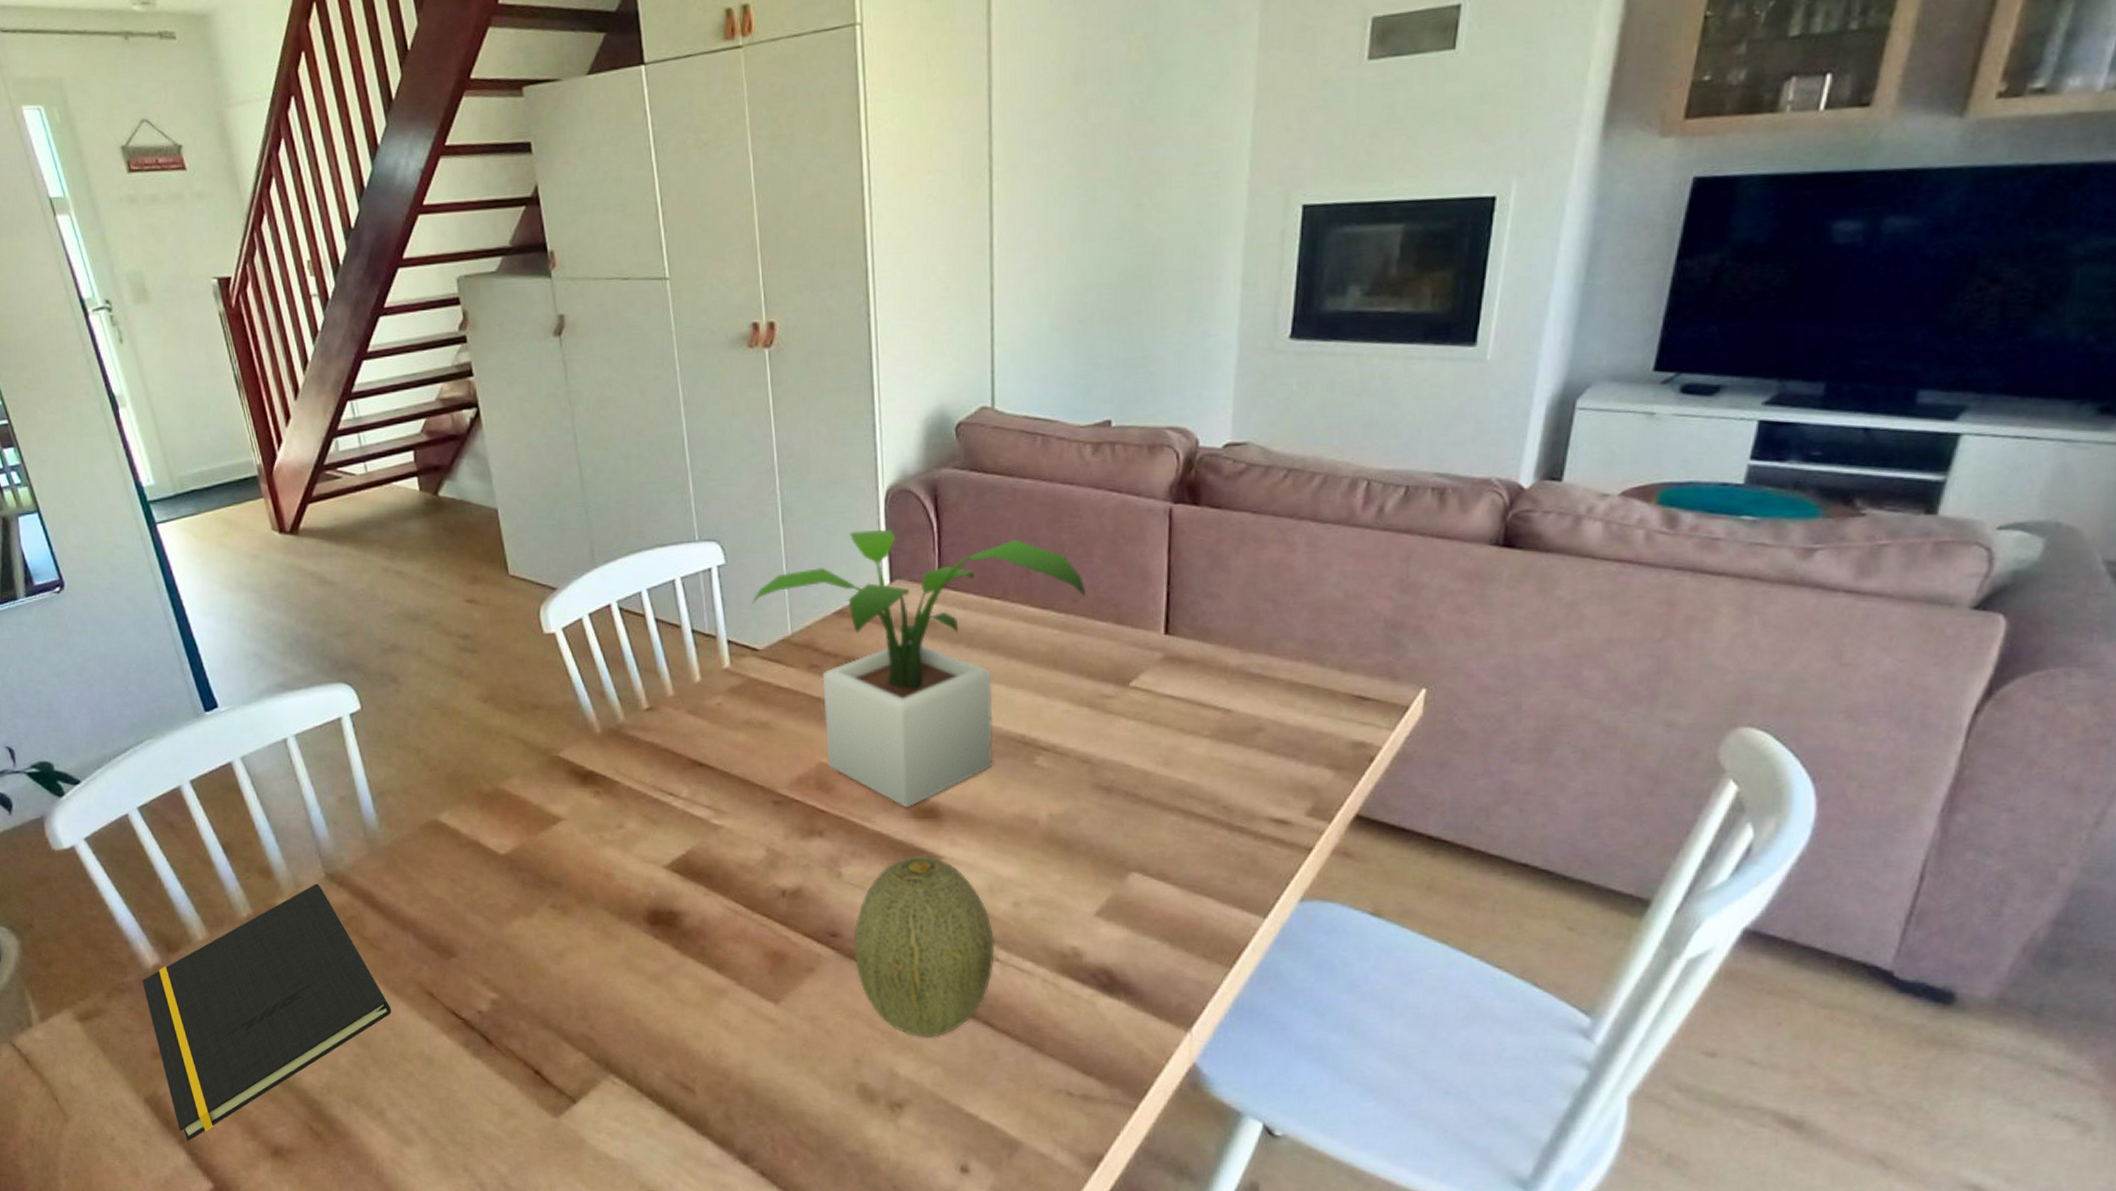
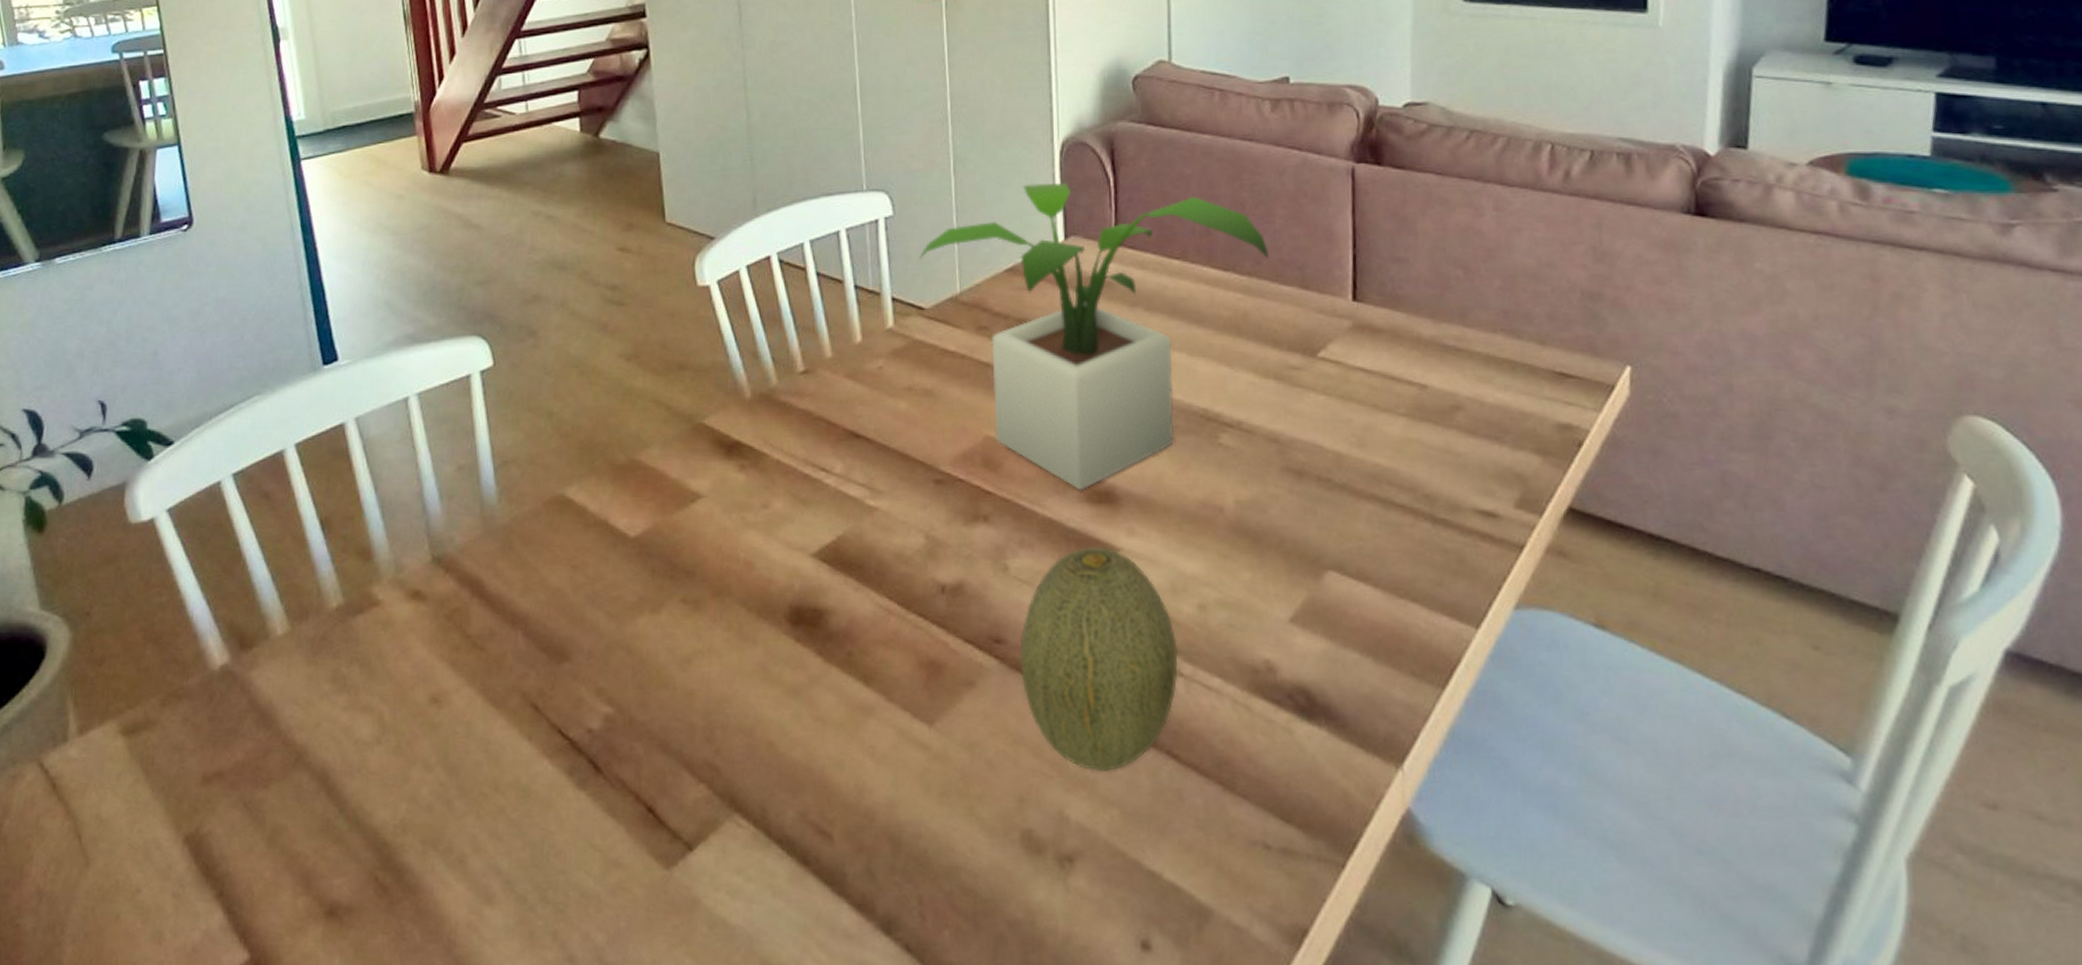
notepad: present [142,883,392,1141] -> none [204,568,488,895]

